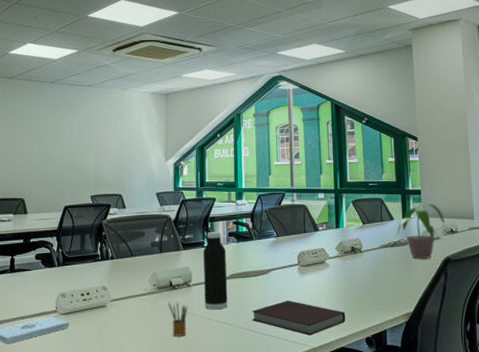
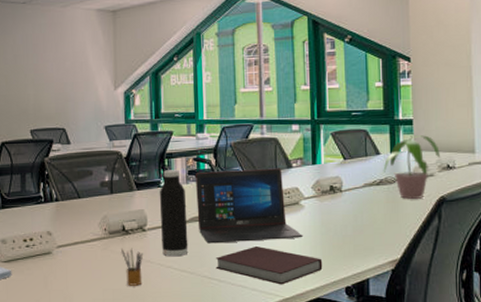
laptop: none [234,231,329,298] -> present [194,168,304,244]

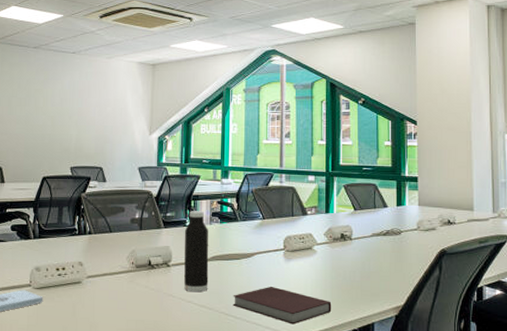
pencil box: present [121,248,144,286] -> none [146,281,167,318]
laptop: present [194,168,304,244] -> none [218,214,315,282]
potted plant: present [382,135,440,199] -> none [388,192,442,250]

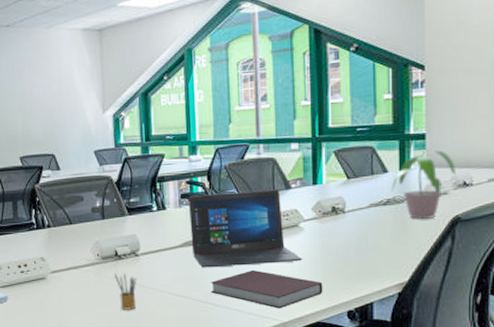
pencil box: none [146,281,167,318] -> present [115,273,137,310]
water bottle: present [184,211,209,293] -> none [151,193,183,281]
laptop: none [218,214,315,282] -> present [188,189,303,268]
potted plant: none [388,192,442,250] -> present [389,150,455,219]

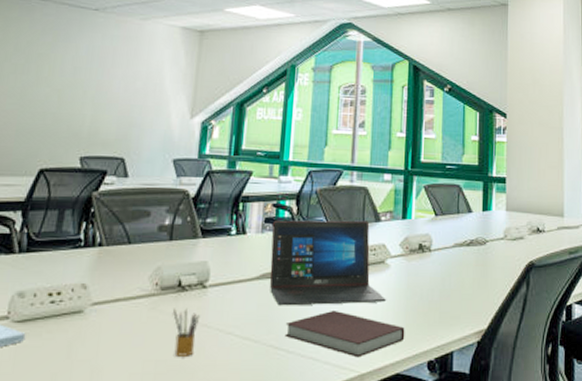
potted plant: present [389,150,455,219] -> none [473,194,531,263]

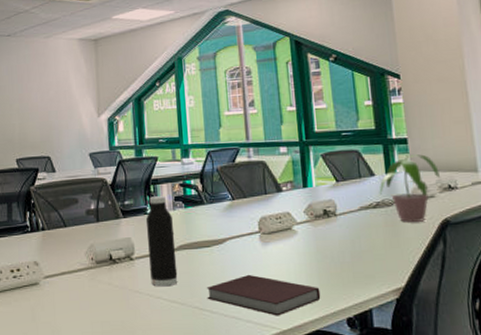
pencil box: present [173,308,201,356] -> none [109,278,132,318]
water bottle: none [223,215,259,321] -> present [145,196,178,287]
laptop: present [269,220,387,306] -> none [181,192,298,273]
potted plant: none [473,194,531,263] -> present [378,154,440,222]

